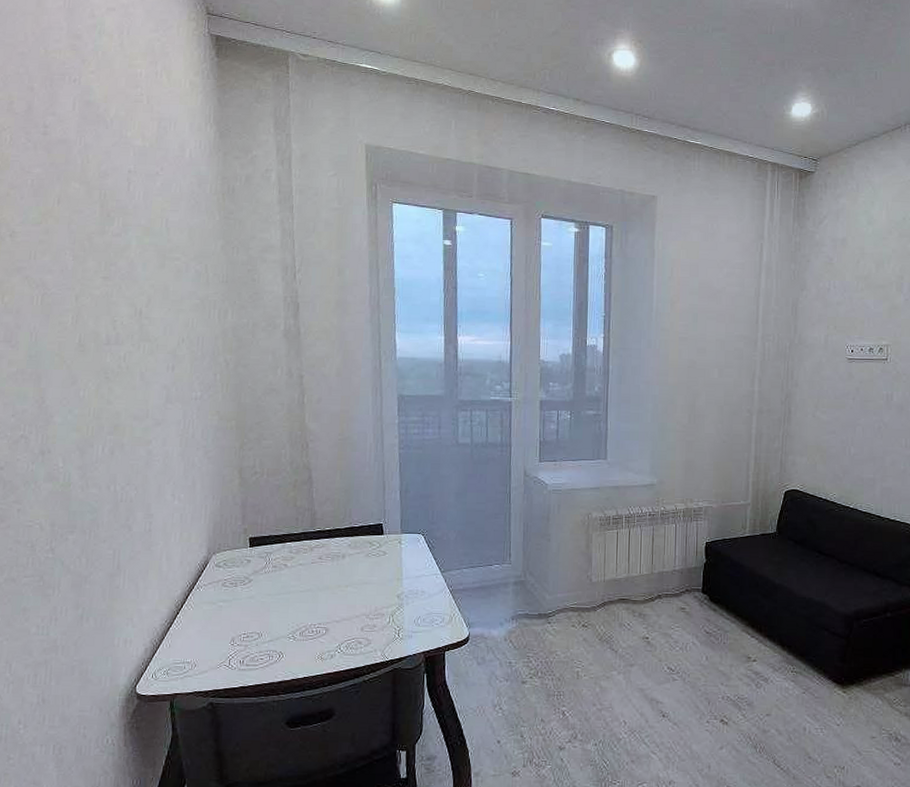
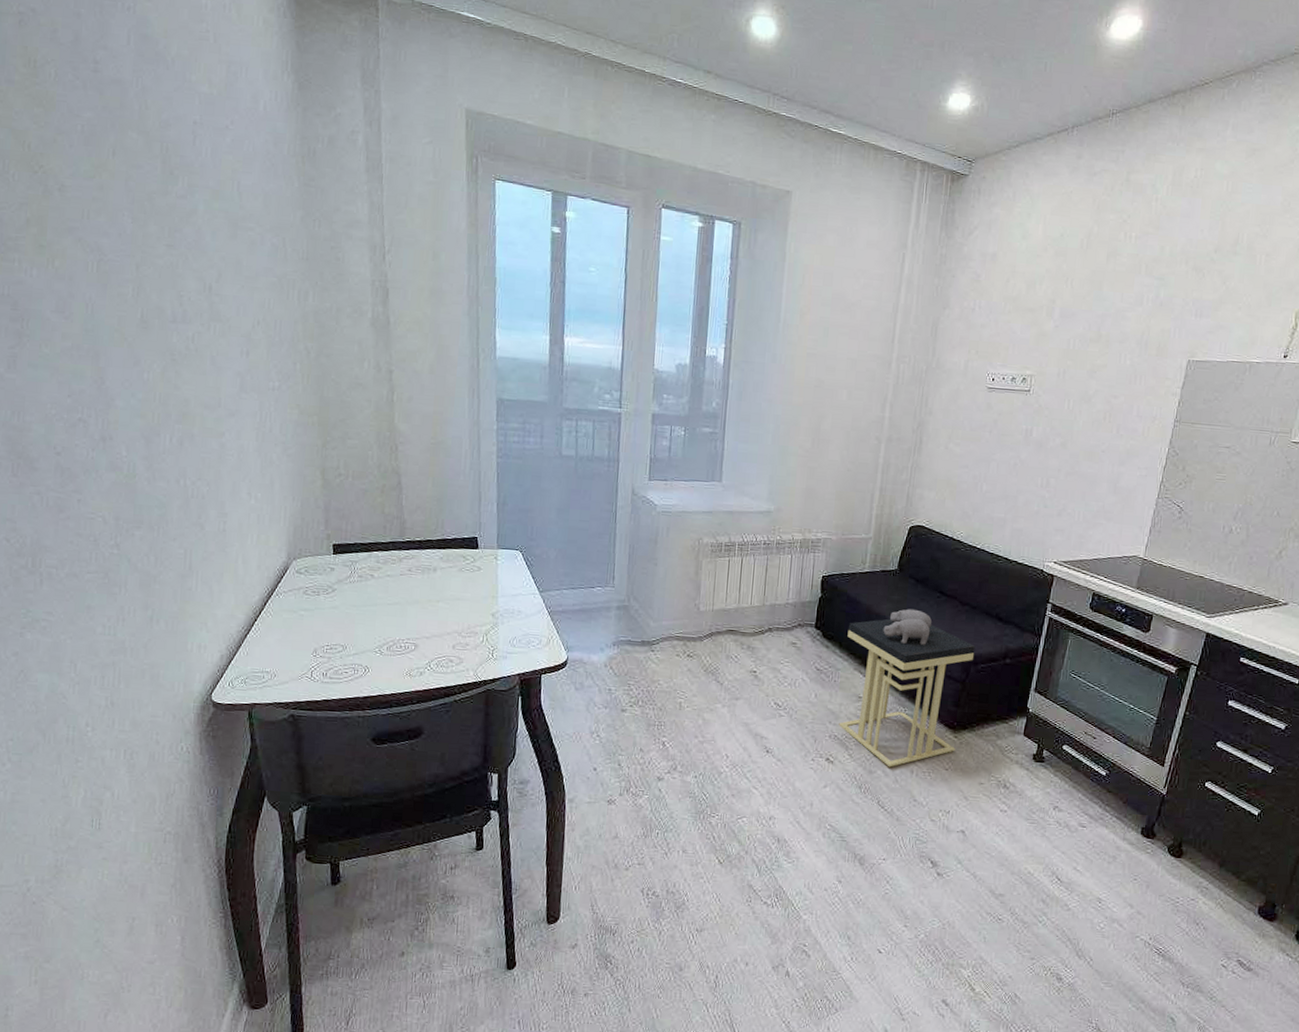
side table: none [730,569,856,726] -> present [839,609,975,768]

